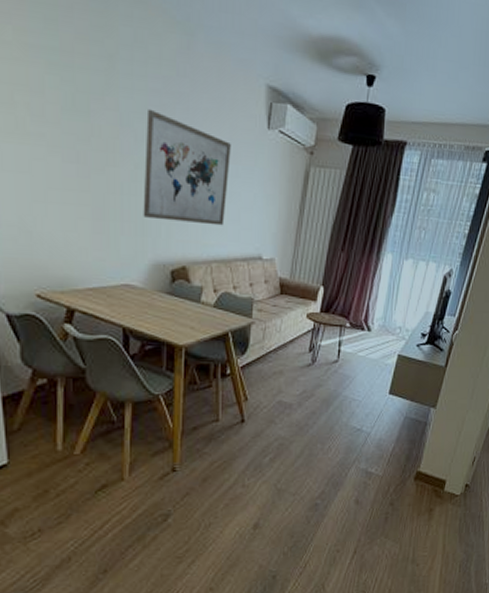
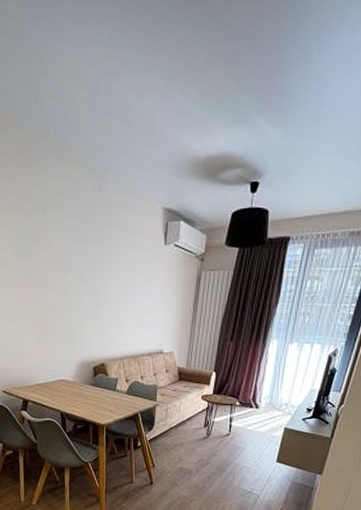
wall art: present [143,108,231,226] -> none [71,243,136,329]

